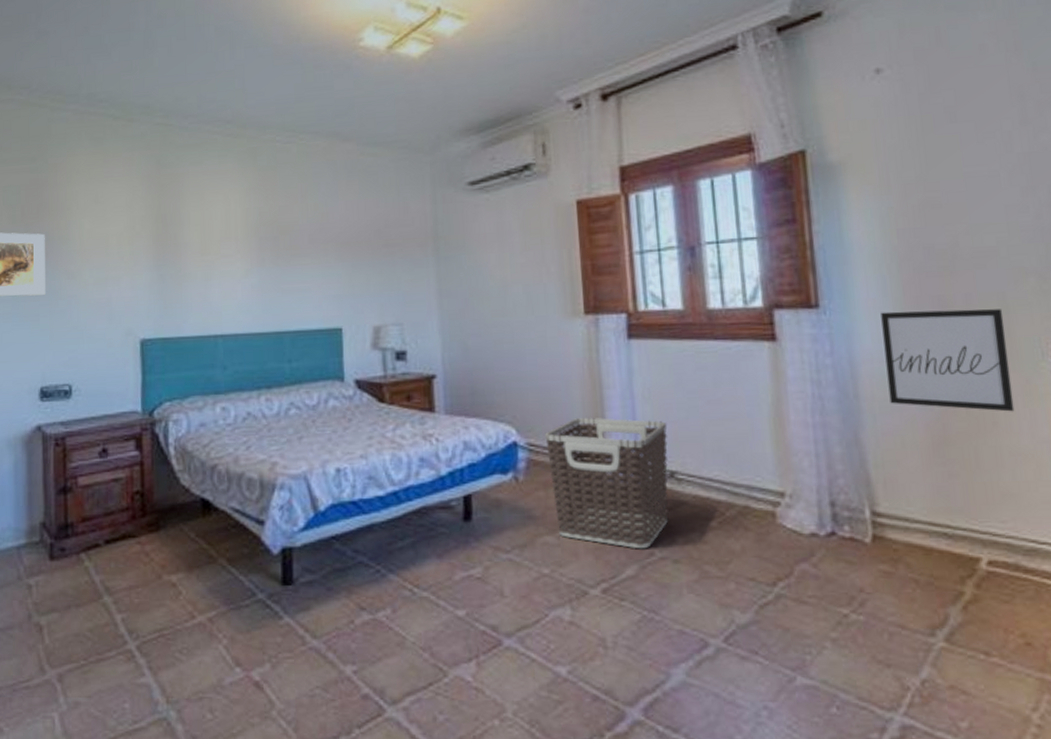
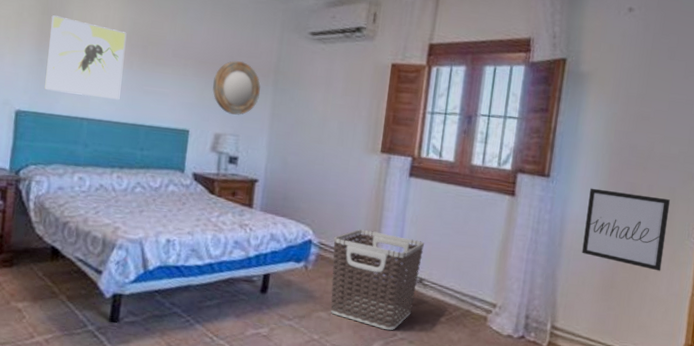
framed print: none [166,221,255,310] -> present [45,15,127,100]
home mirror: none [361,233,420,300] -> present [212,61,261,115]

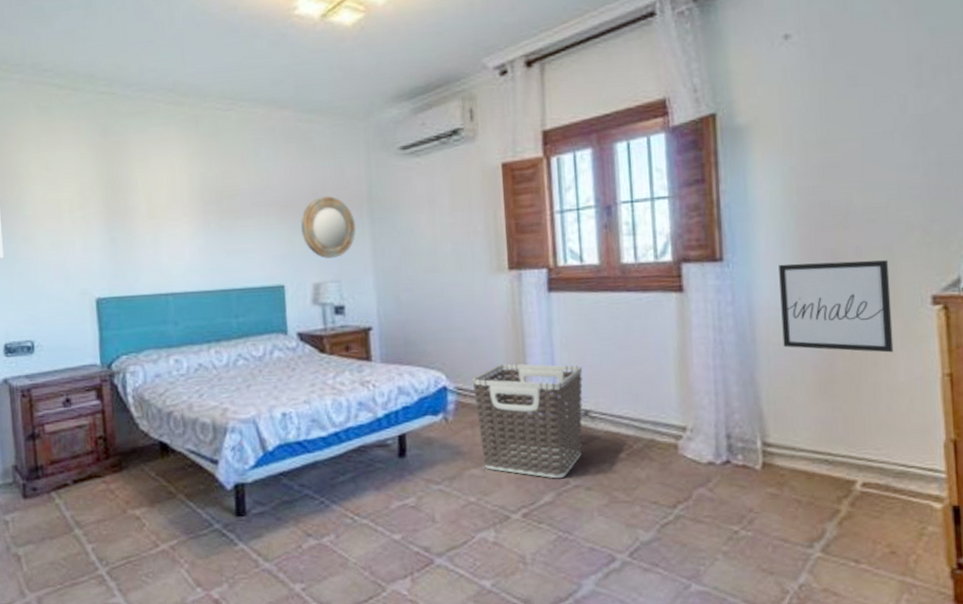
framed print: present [45,15,127,100] -> none [115,187,203,270]

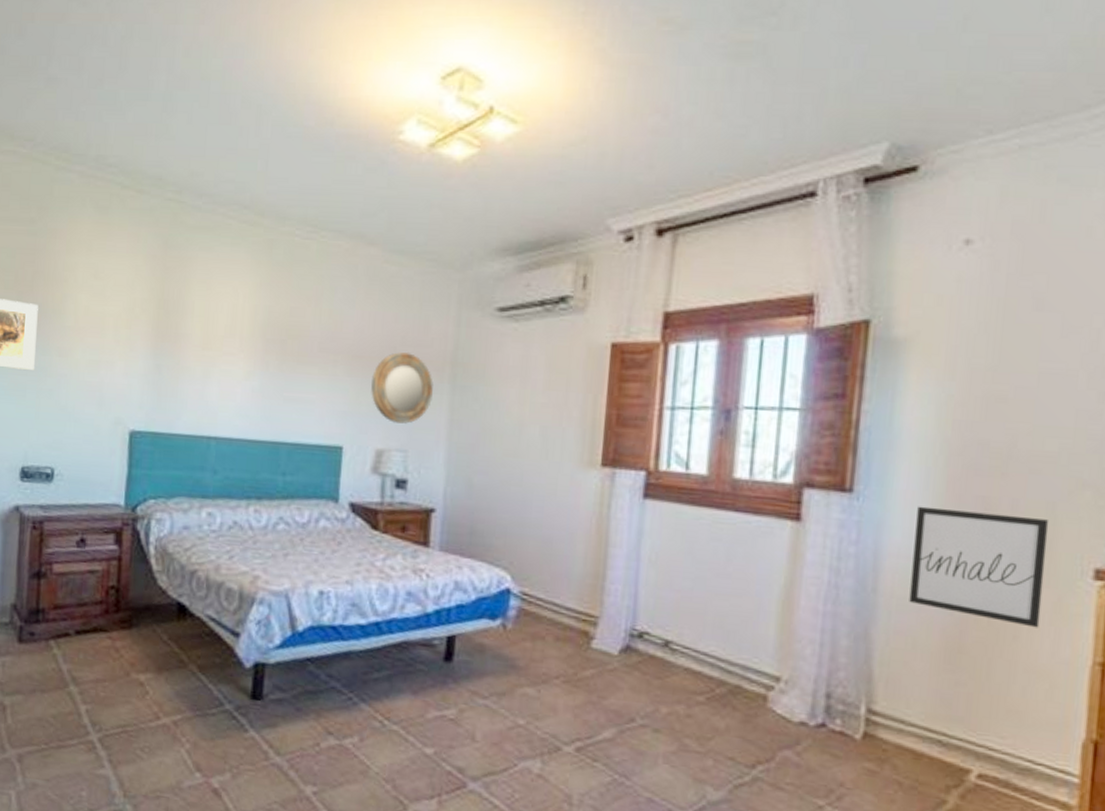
clothes hamper: present [472,363,583,479] -> none [540,573,670,714]

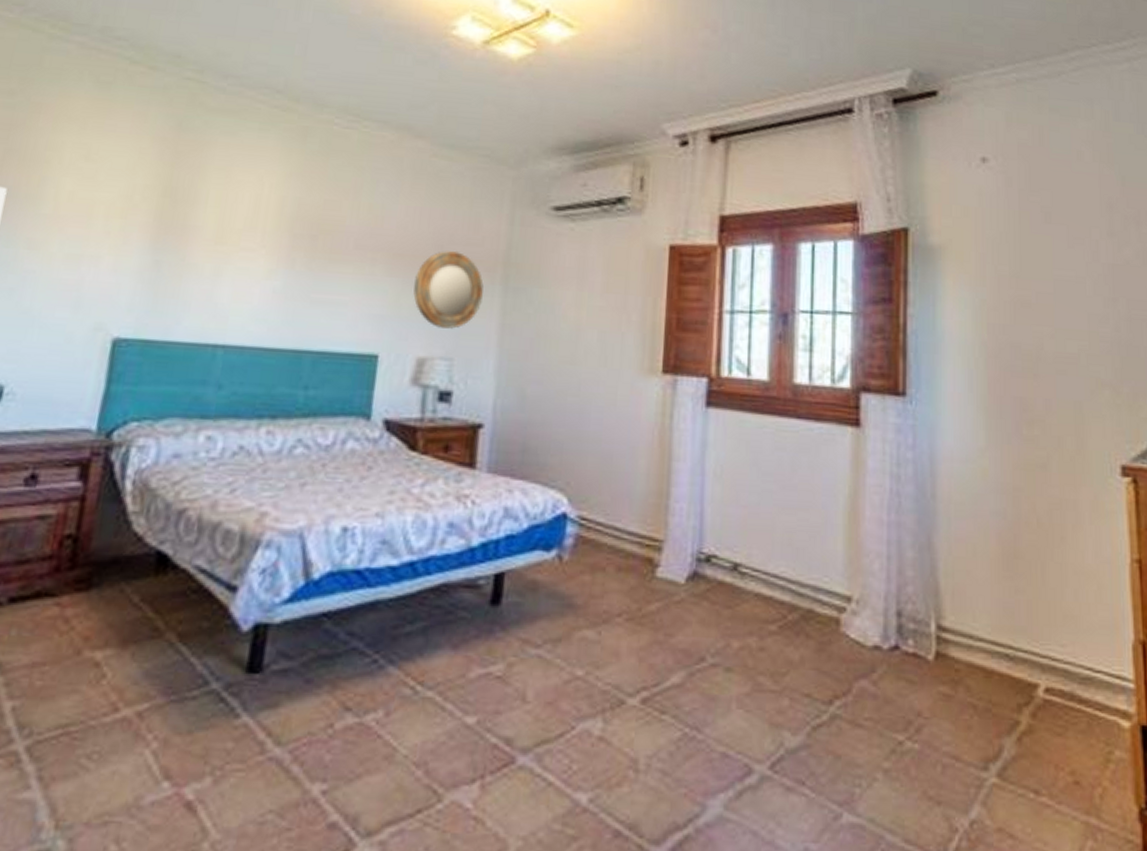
wall art: present [909,506,1050,628] -> none [965,408,1082,528]

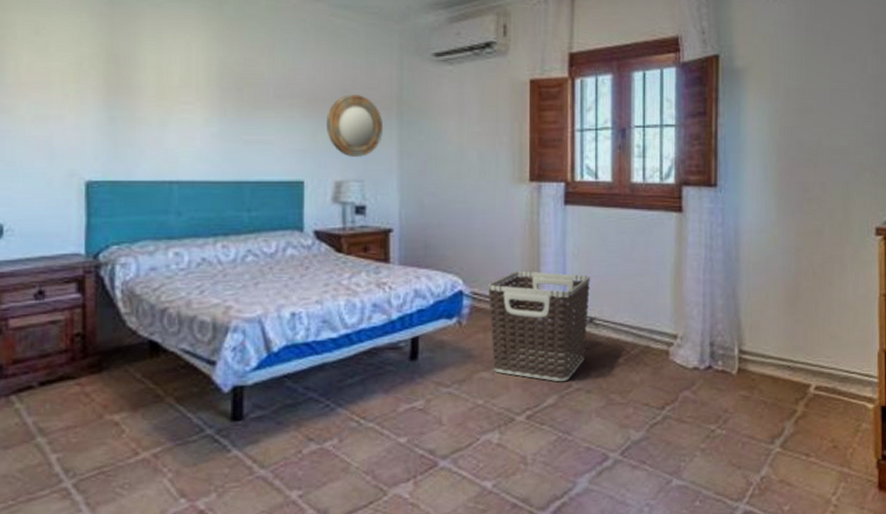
clothes hamper: none [600,491,737,653] -> present [488,270,591,382]

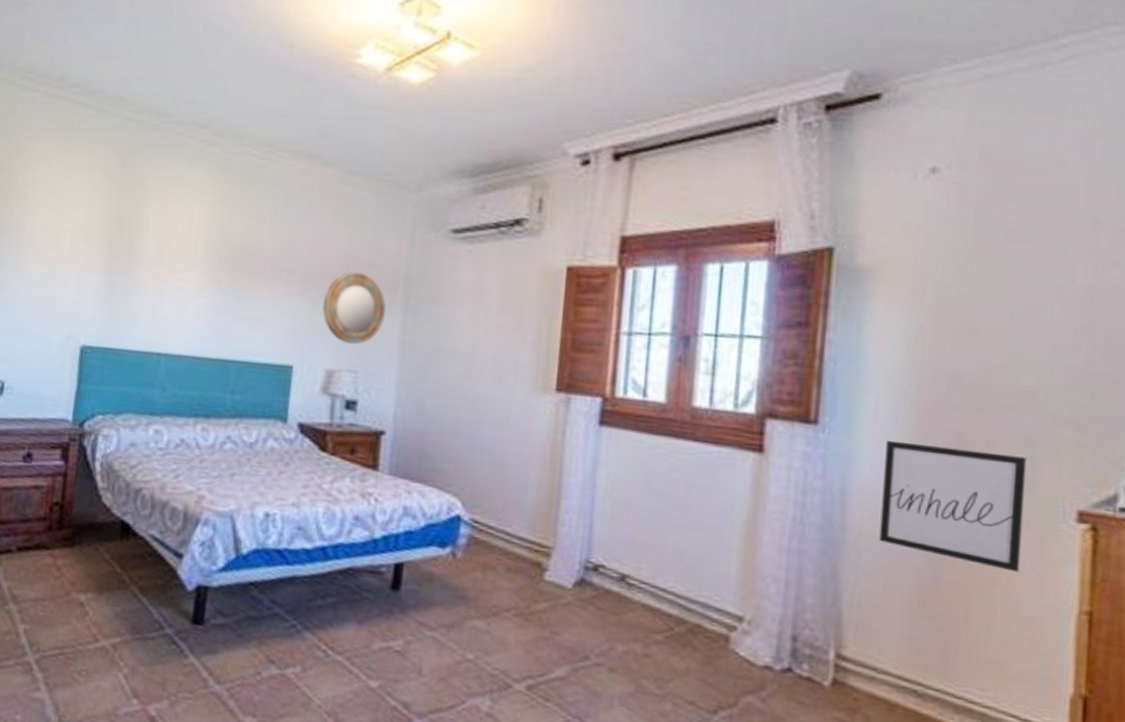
clothes hamper: present [488,270,591,382] -> none [490,501,627,652]
wall art: none [761,193,846,274] -> present [879,440,1028,573]

